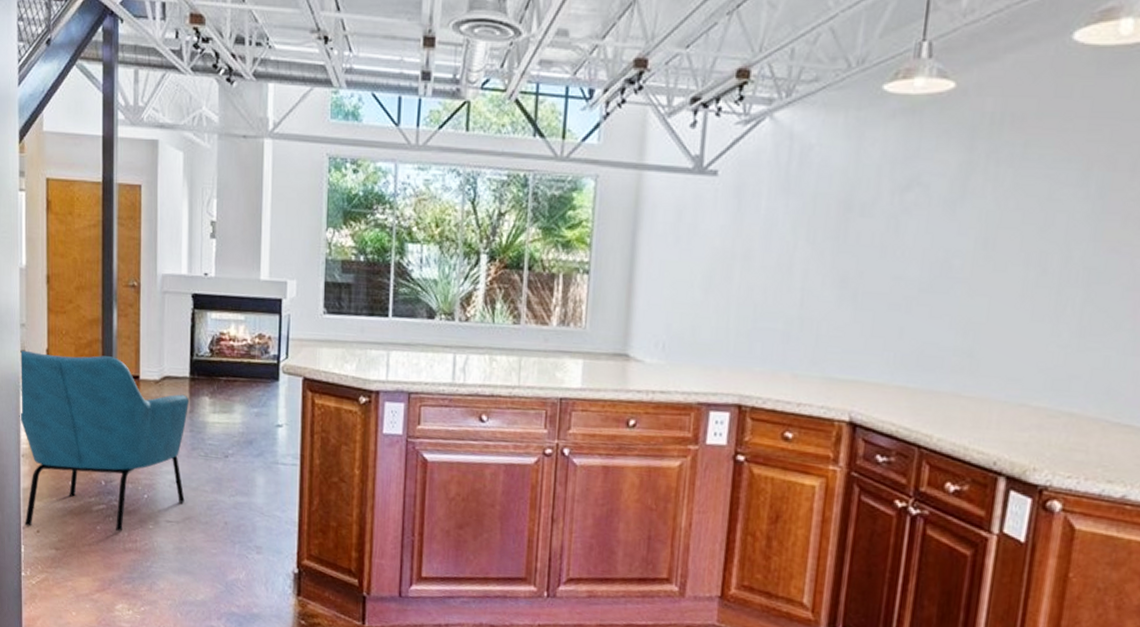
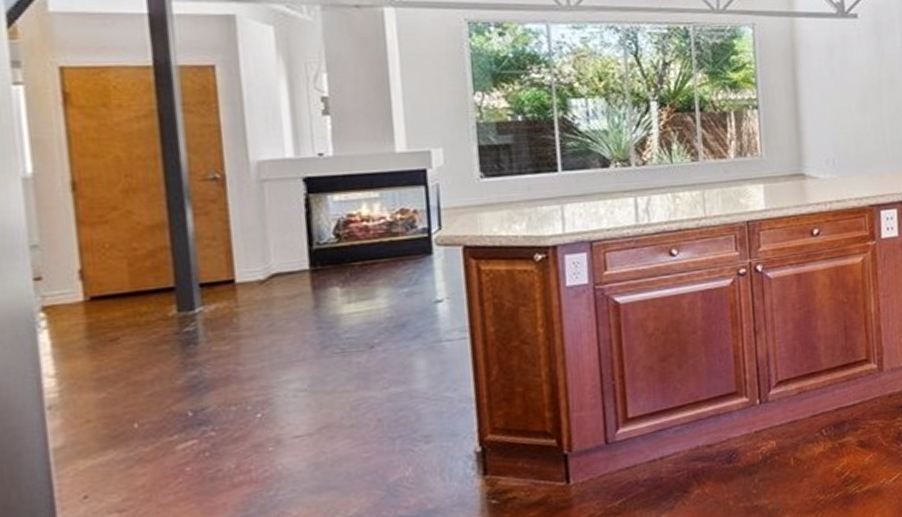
armchair: present [19,350,189,531] -> none [33,263,318,495]

